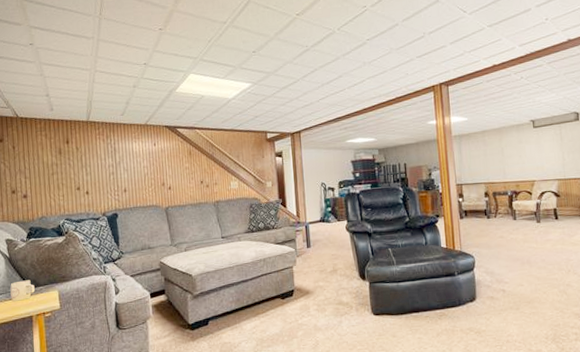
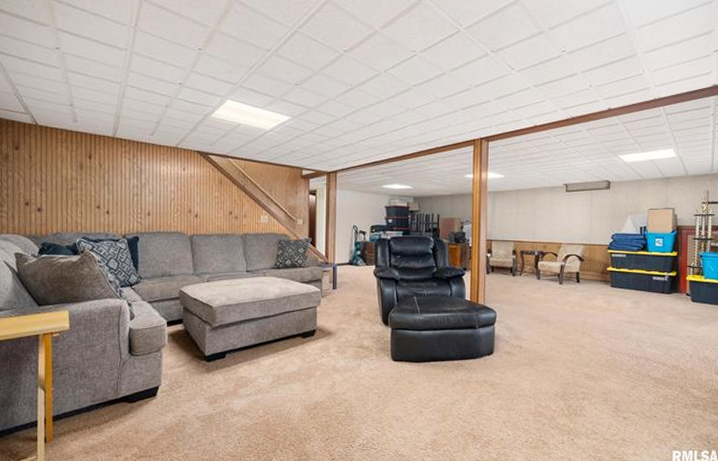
mug: present [10,280,35,302] -> none [17,297,43,319]

